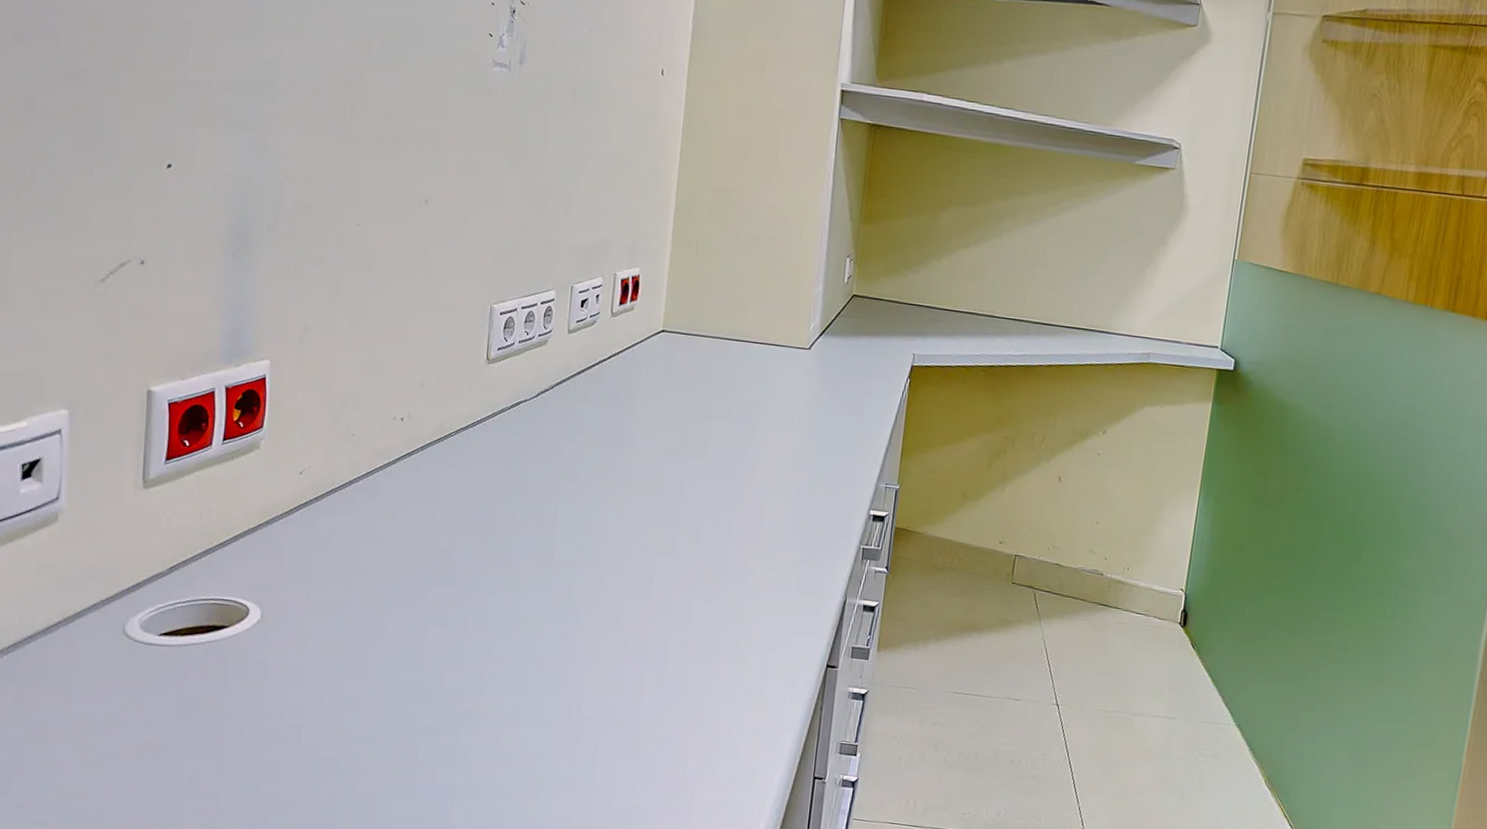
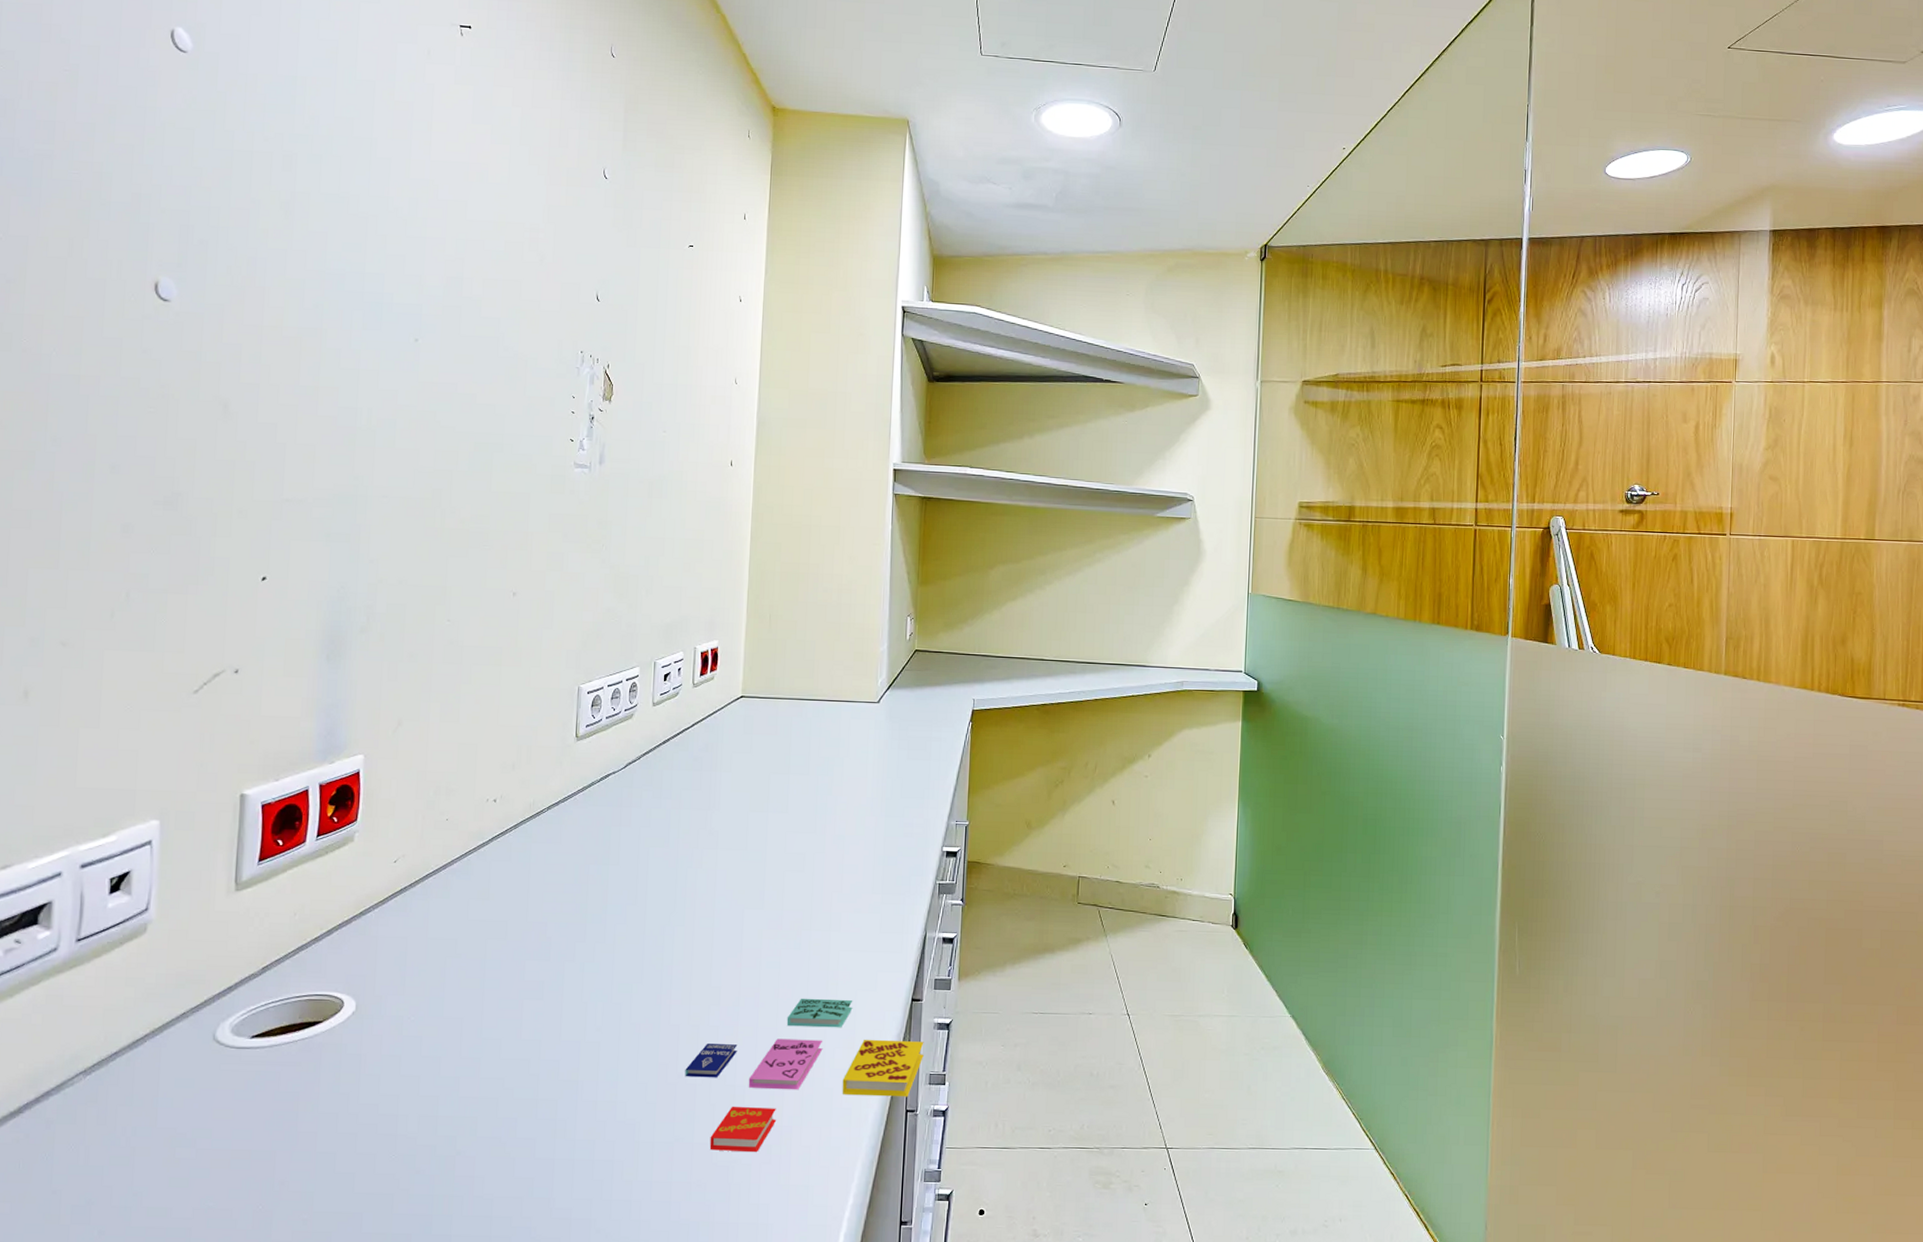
books: none [588,652,837,801] -> present [685,998,924,1152]

